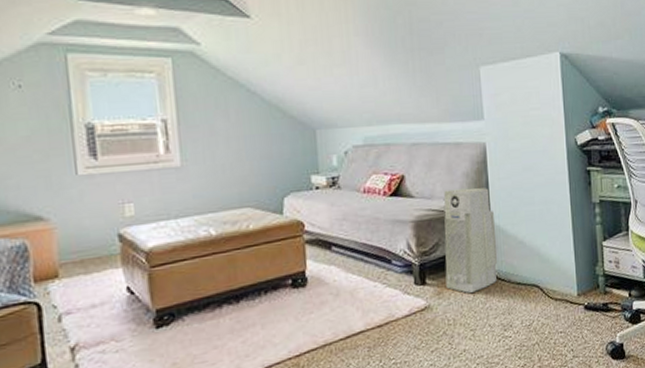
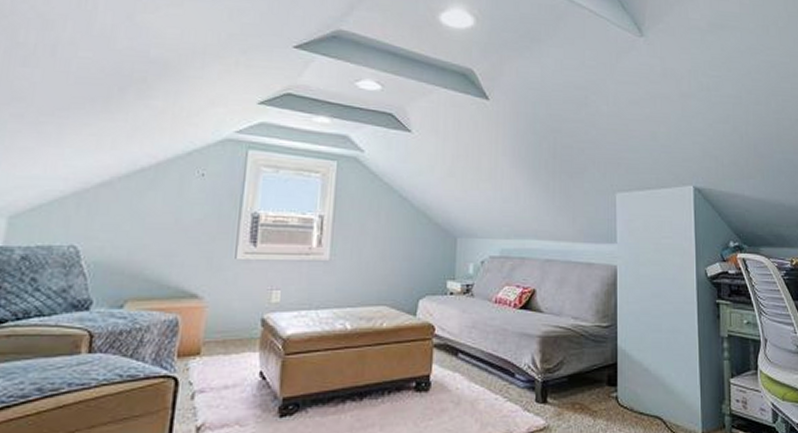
air purifier: present [443,187,498,293] -> none [567,308,622,417]

